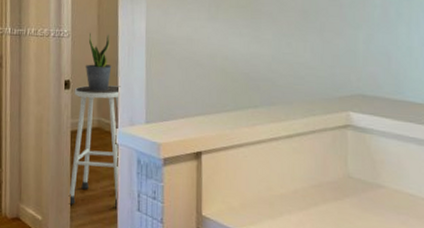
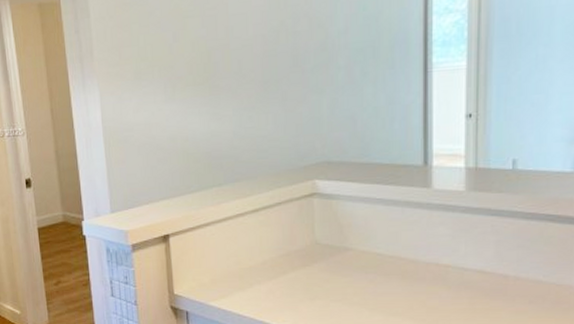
stool: present [68,85,121,208] -> none [36,179,92,297]
potted plant: present [85,32,112,92] -> none [44,128,71,187]

